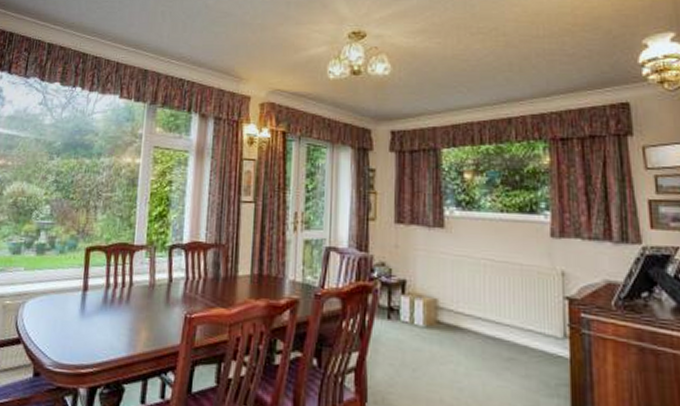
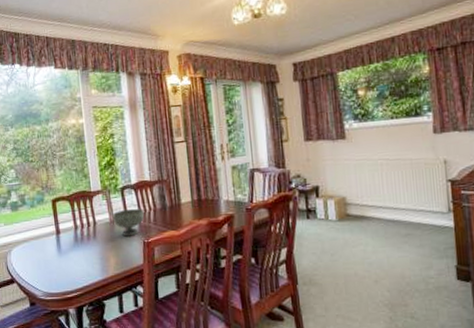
bowl: none [153,272,192,307] -> present [112,208,145,237]

